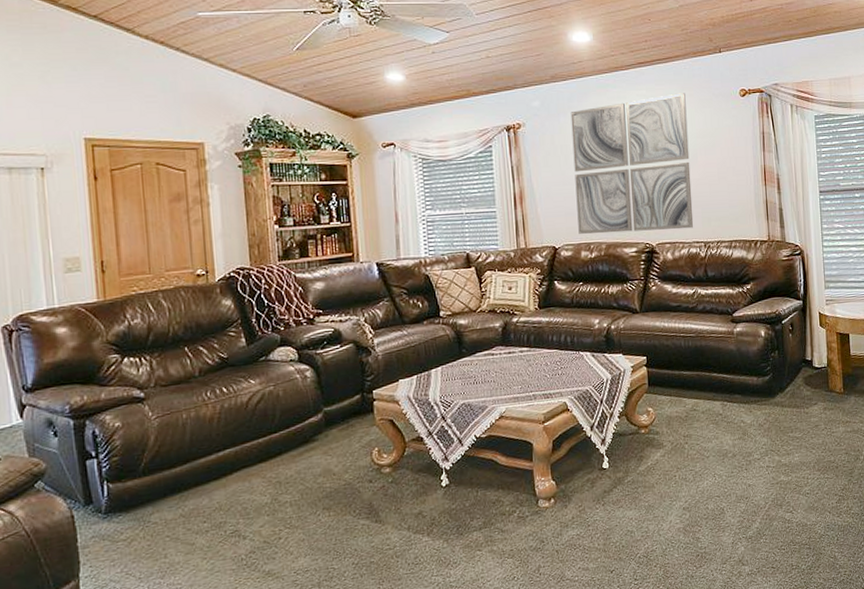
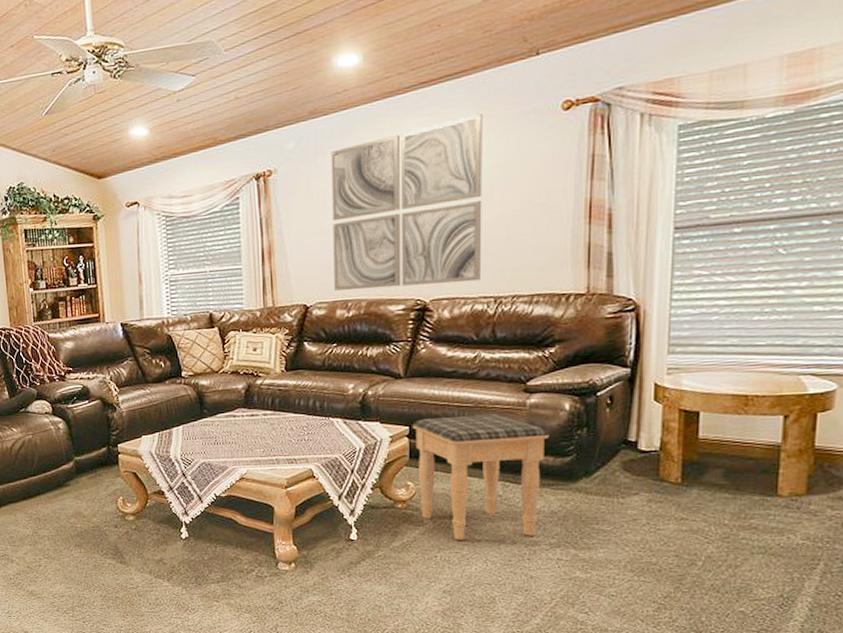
footstool: none [649,342,753,459] -> present [412,414,549,540]

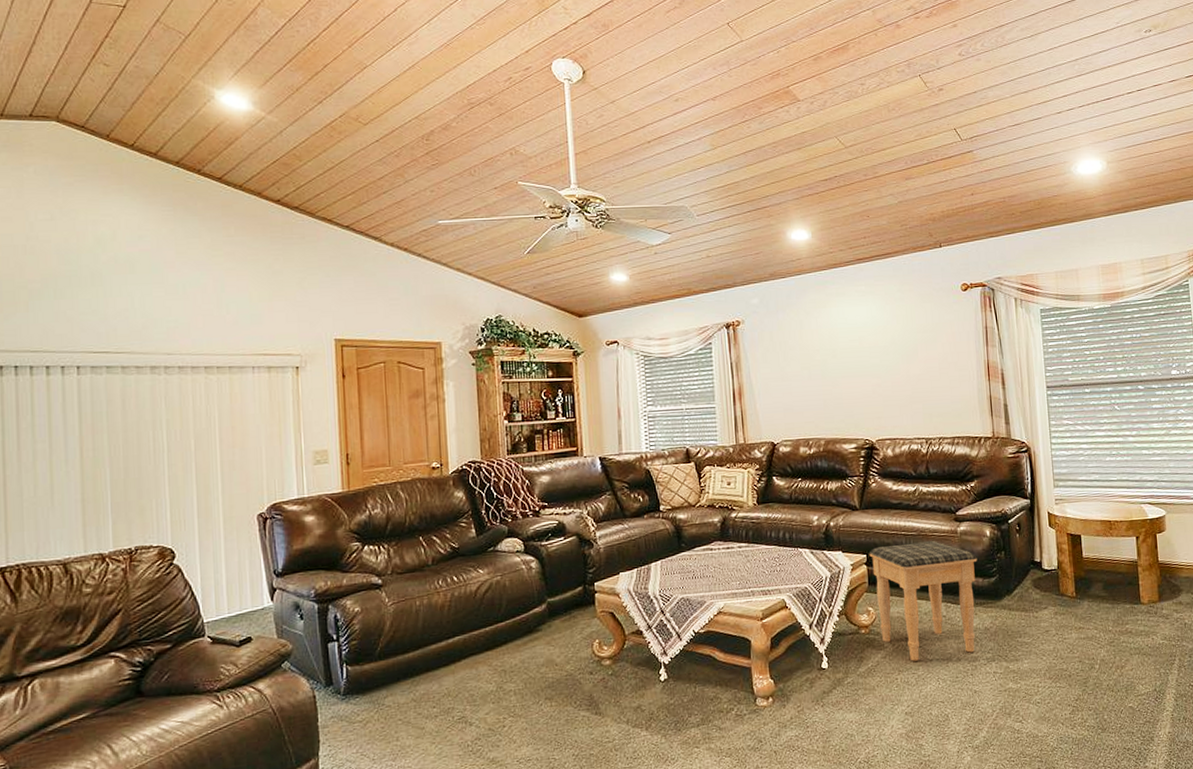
wall art: present [331,114,482,291] -> none [789,288,915,430]

